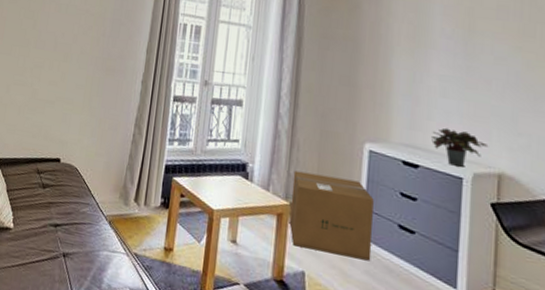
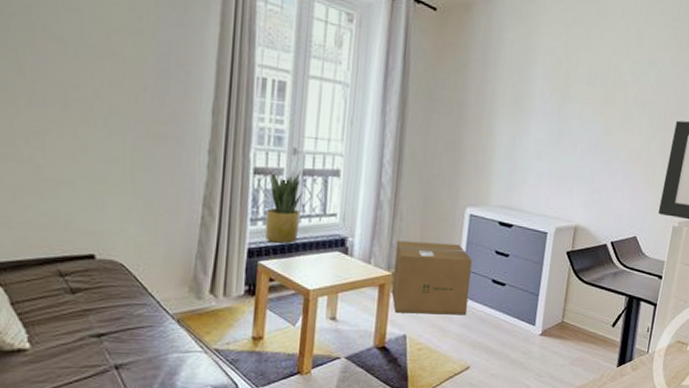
planter: none [179,96,212,164] -> present [264,167,304,244]
potted plant: present [431,128,489,167] -> none [525,188,570,223]

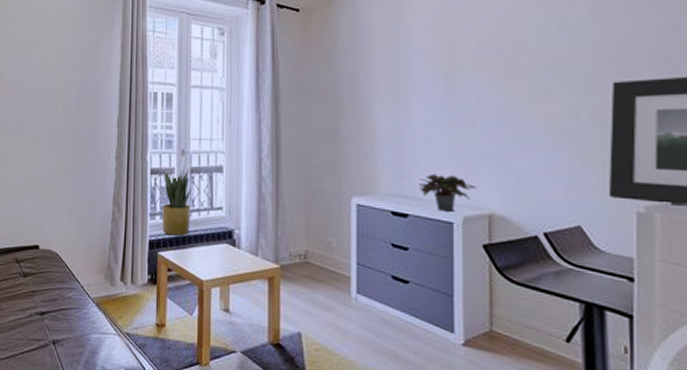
box: present [391,240,472,315] -> none [281,232,367,315]
potted plant: none [525,188,570,223] -> present [419,173,477,212]

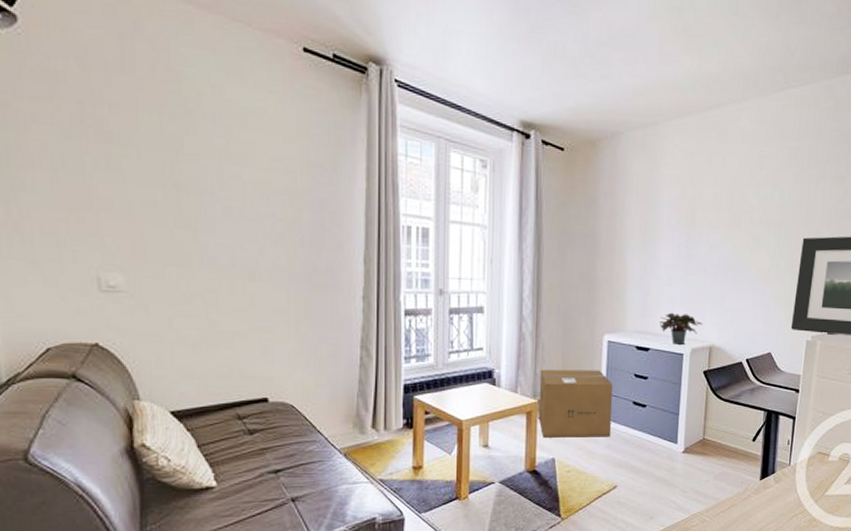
planter: present [162,166,193,236] -> none [418,307,452,378]
box: none [281,232,367,315] -> present [538,369,613,438]

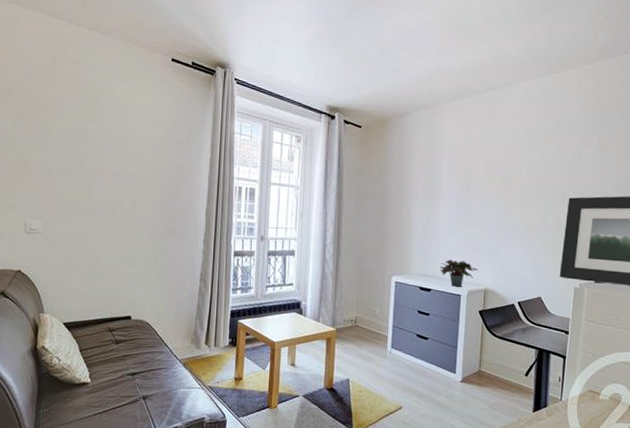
box: present [538,369,613,438] -> none [336,303,399,364]

